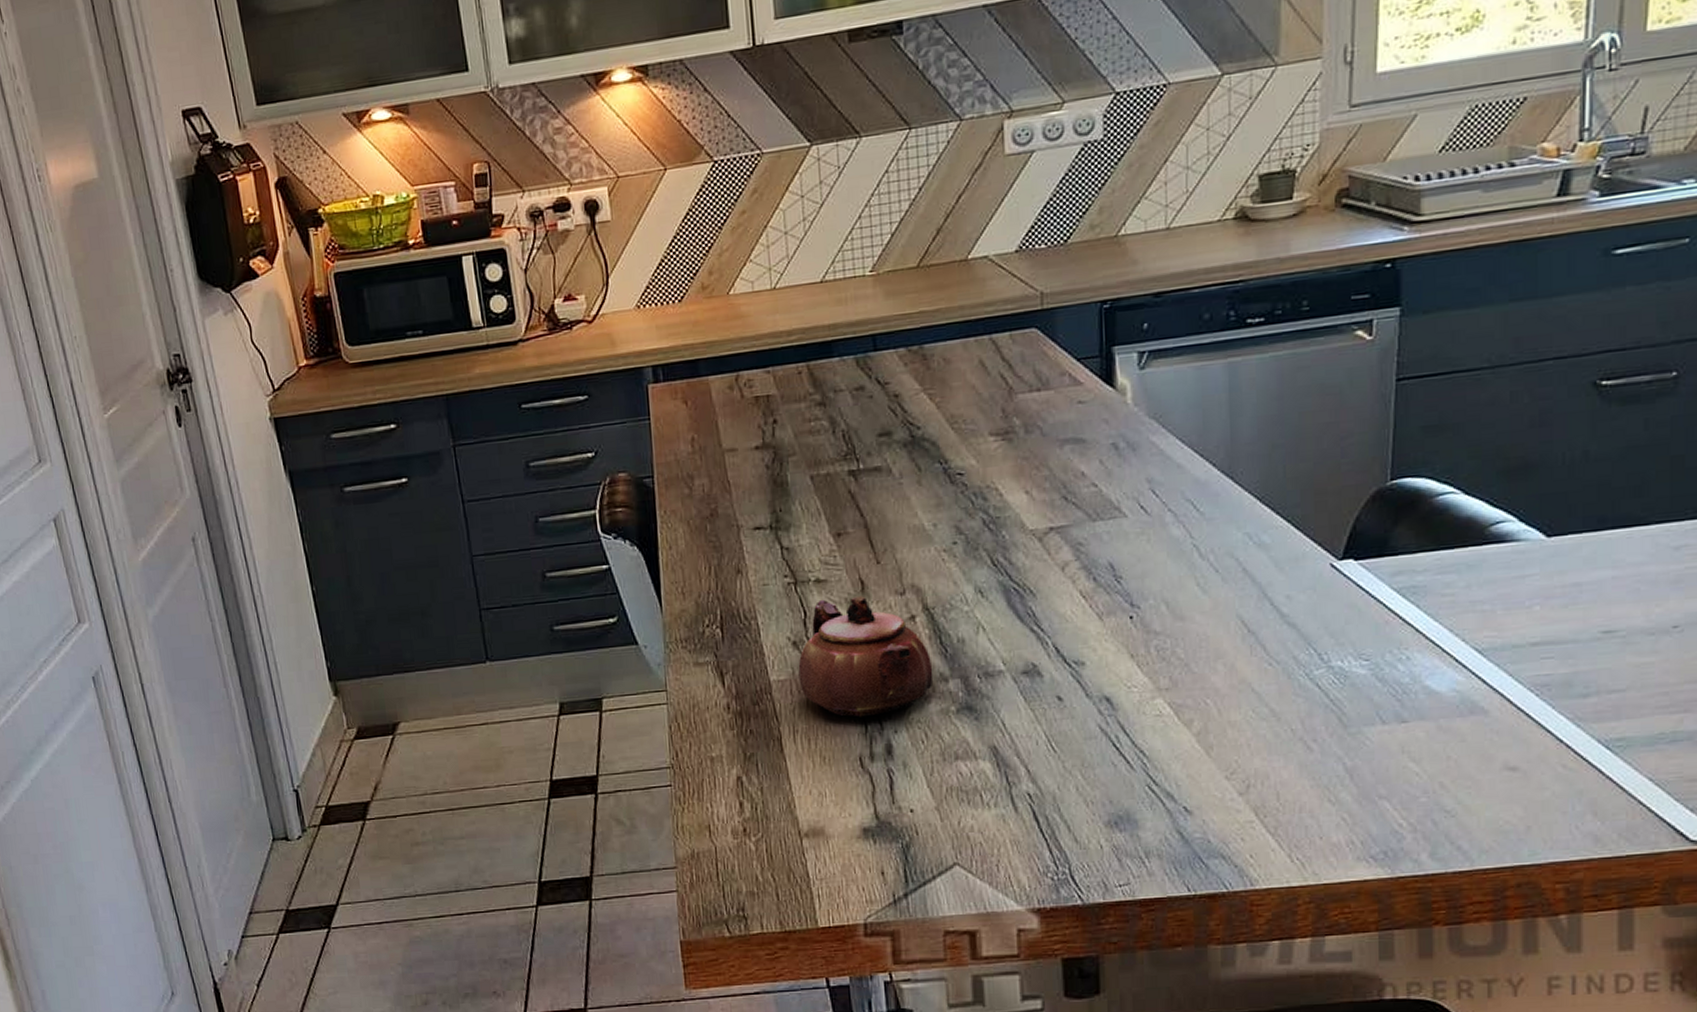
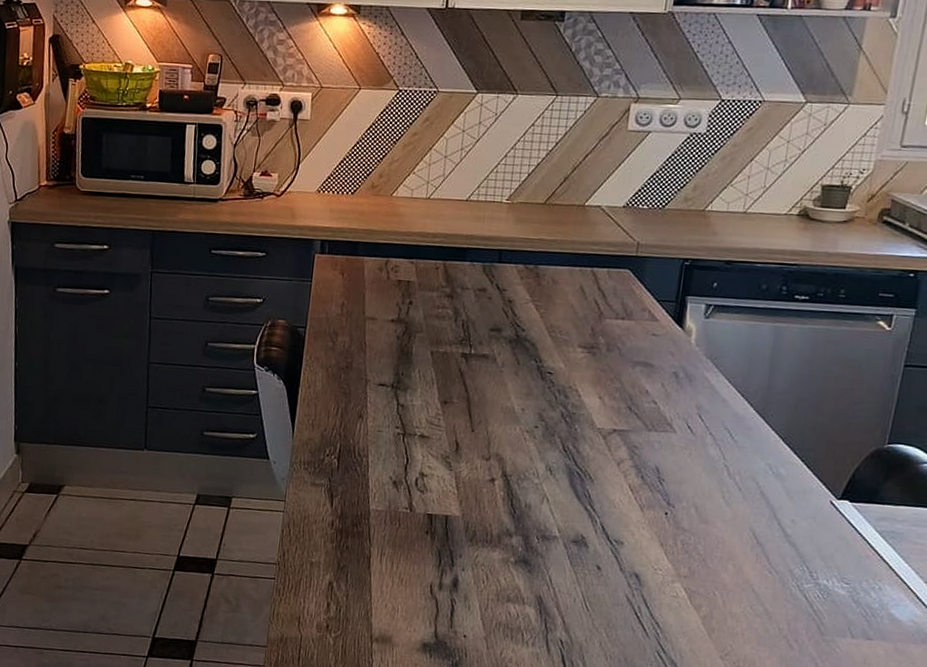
teapot: present [798,596,934,717] -> none [392,451,502,553]

